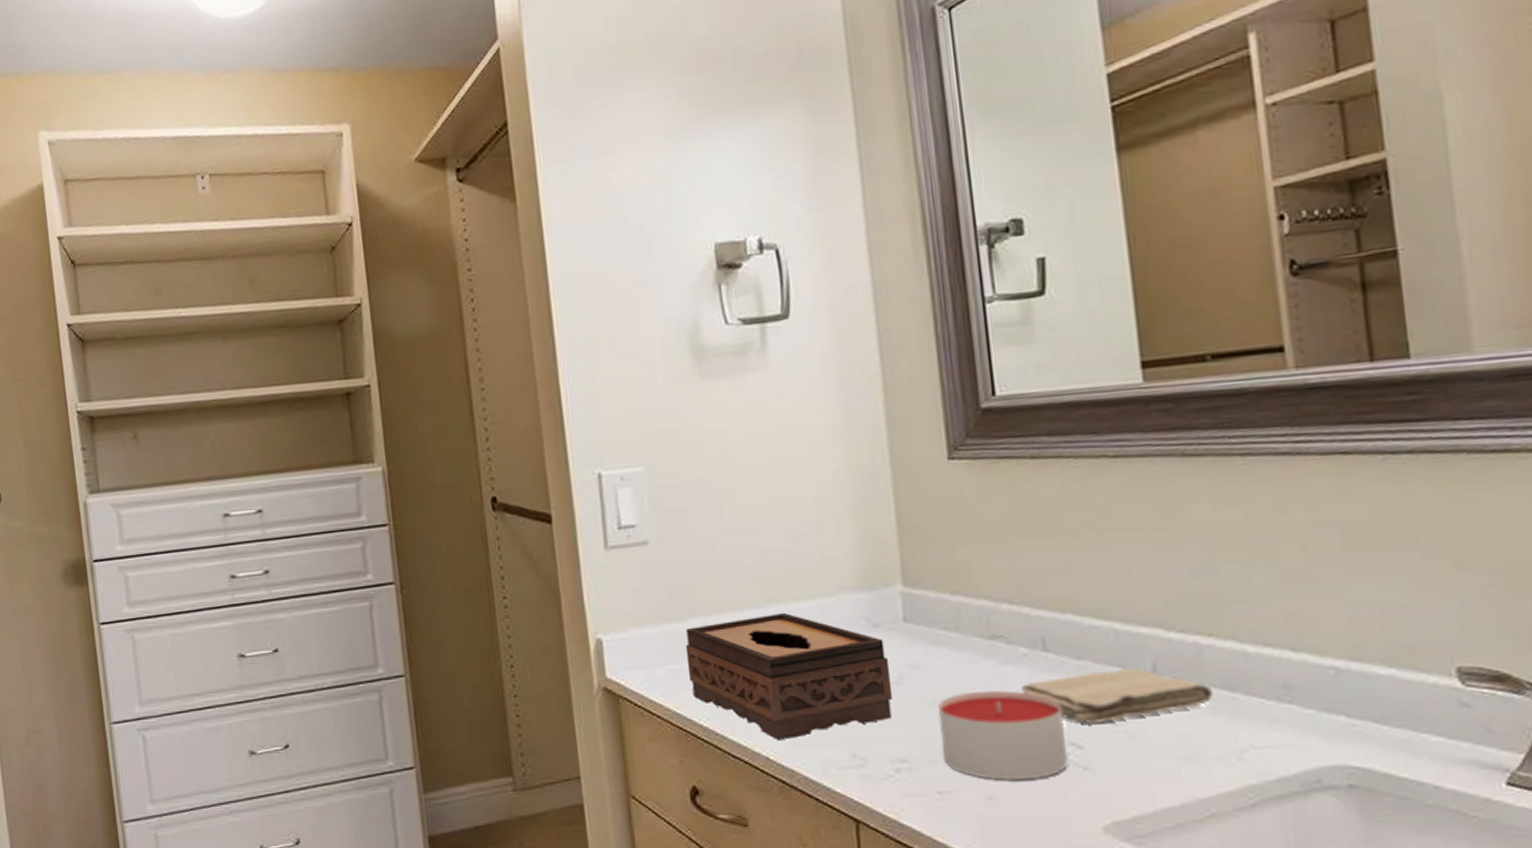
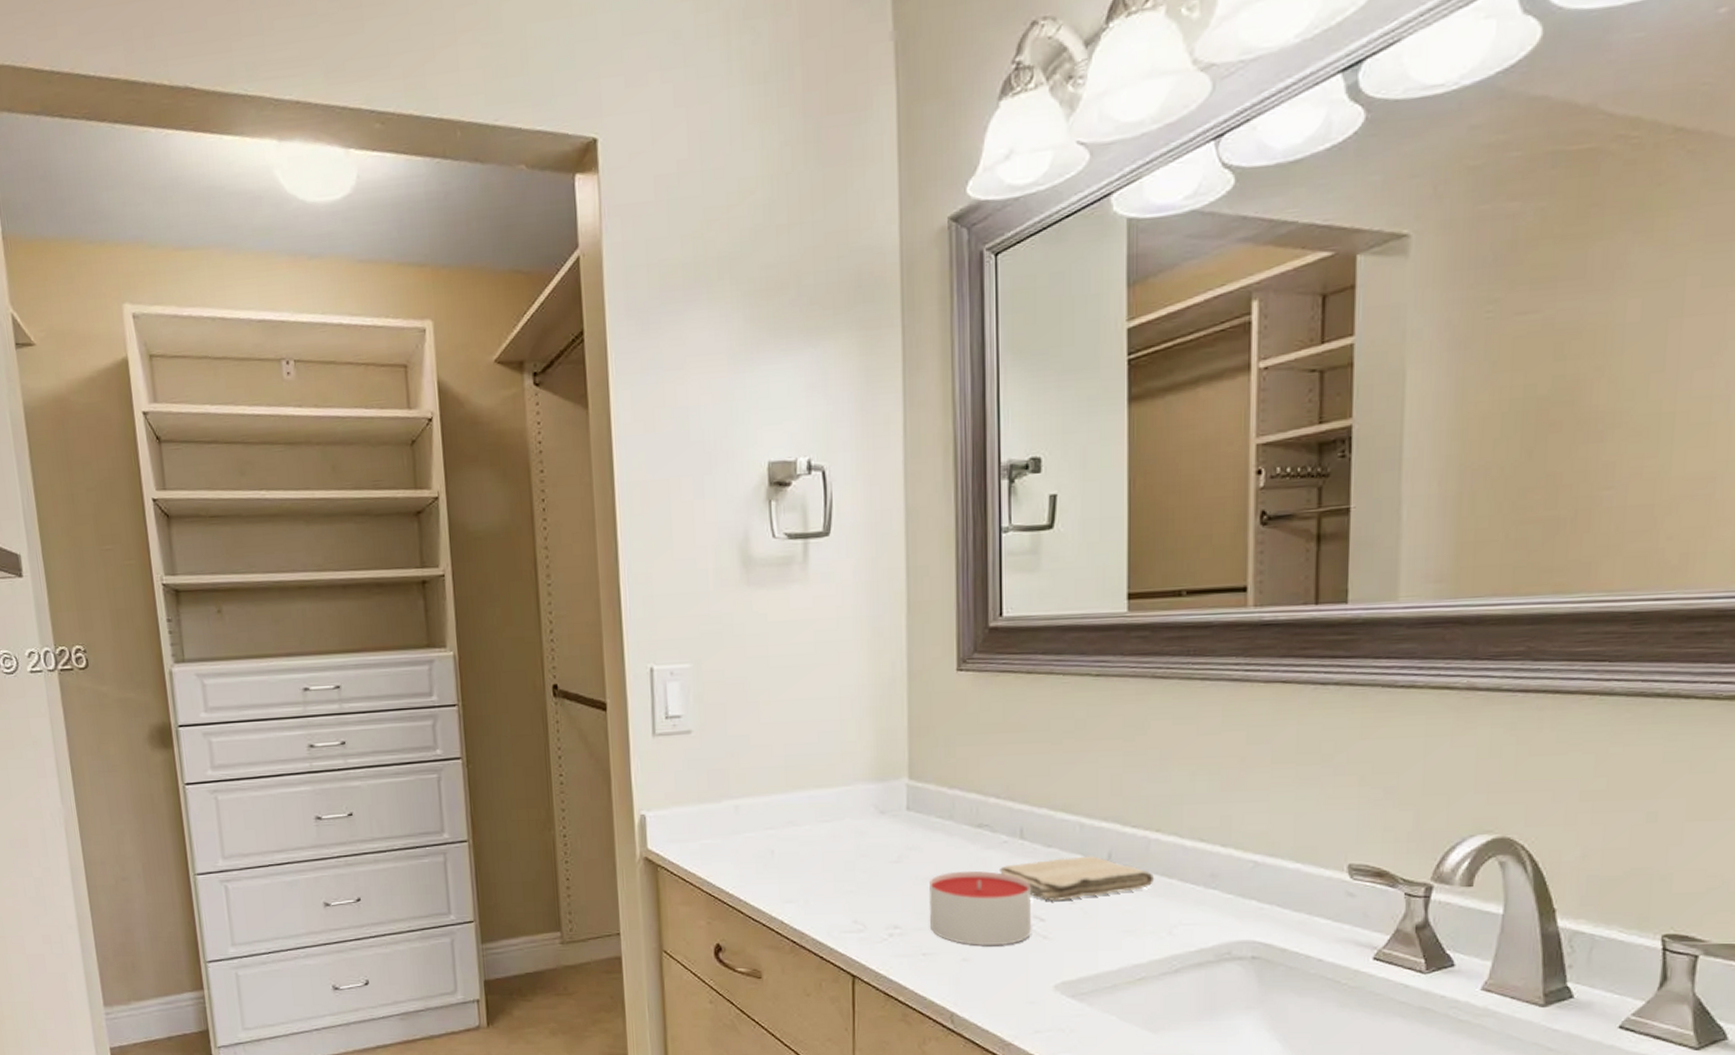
tissue box: present [685,612,893,741] -> none [718,798,892,908]

